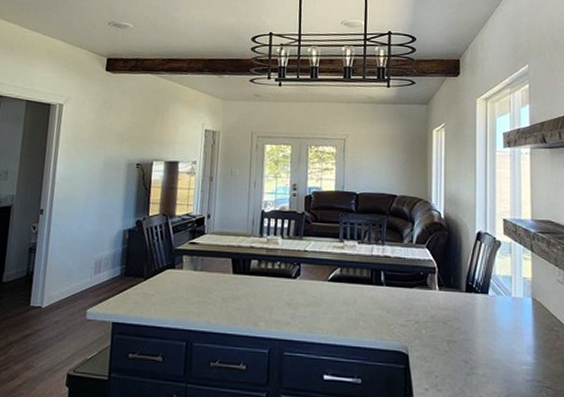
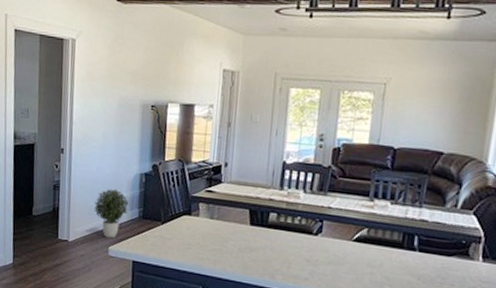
potted plant: none [71,247,111,300] -> present [93,188,129,239]

